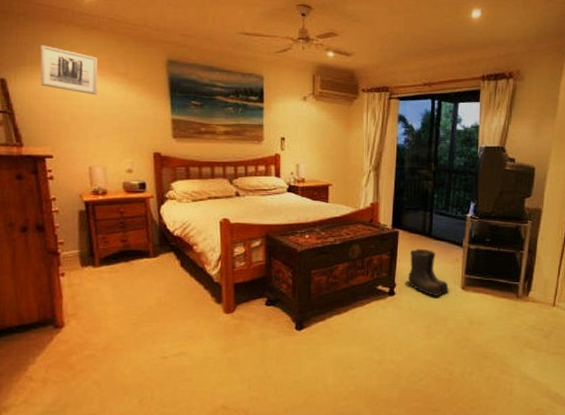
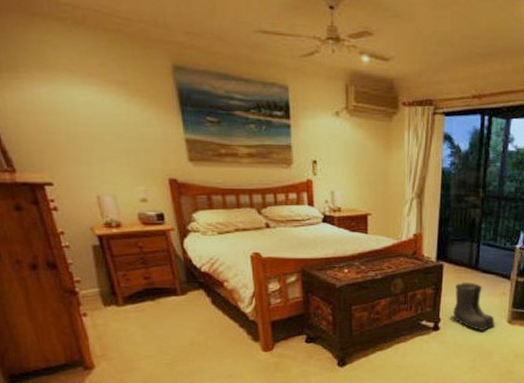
wall art: present [40,45,98,95] -> none [16,45,94,110]

